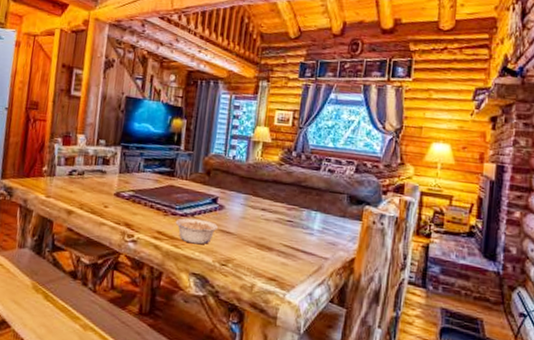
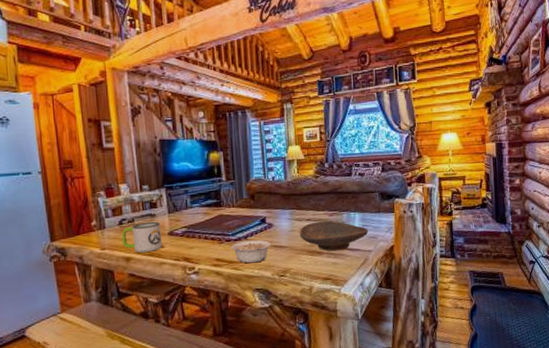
mug: none [68,177,109,210] -> present [122,221,162,253]
decorative bowl: none [250,213,329,251] -> present [299,220,369,252]

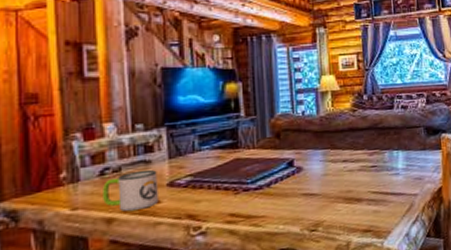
legume: present [231,239,272,264] -> none [249,187,301,218]
decorative bowl: present [299,220,369,252] -> none [334,160,414,197]

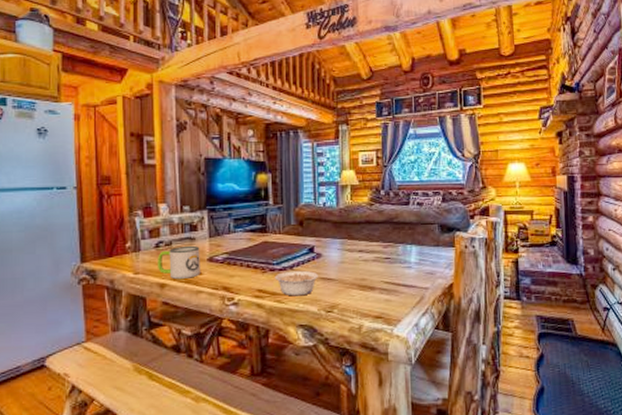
legume: none [249,187,301,218] -> present [275,270,319,296]

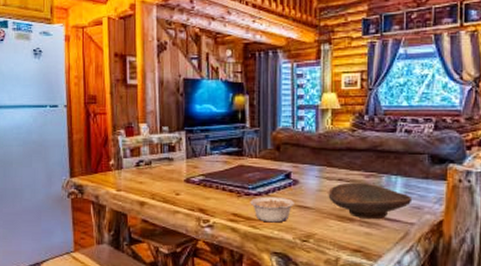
mug: present [158,245,200,279] -> none [138,165,177,198]
decorative bowl: none [350,252,426,287] -> present [328,182,413,220]

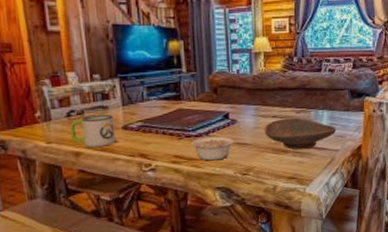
mug: none [138,165,177,198] -> present [70,114,115,147]

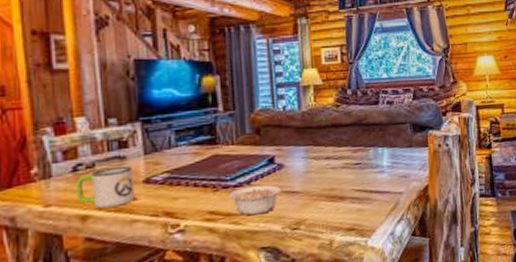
decorative bowl: present [264,118,337,150] -> none [316,157,400,195]

